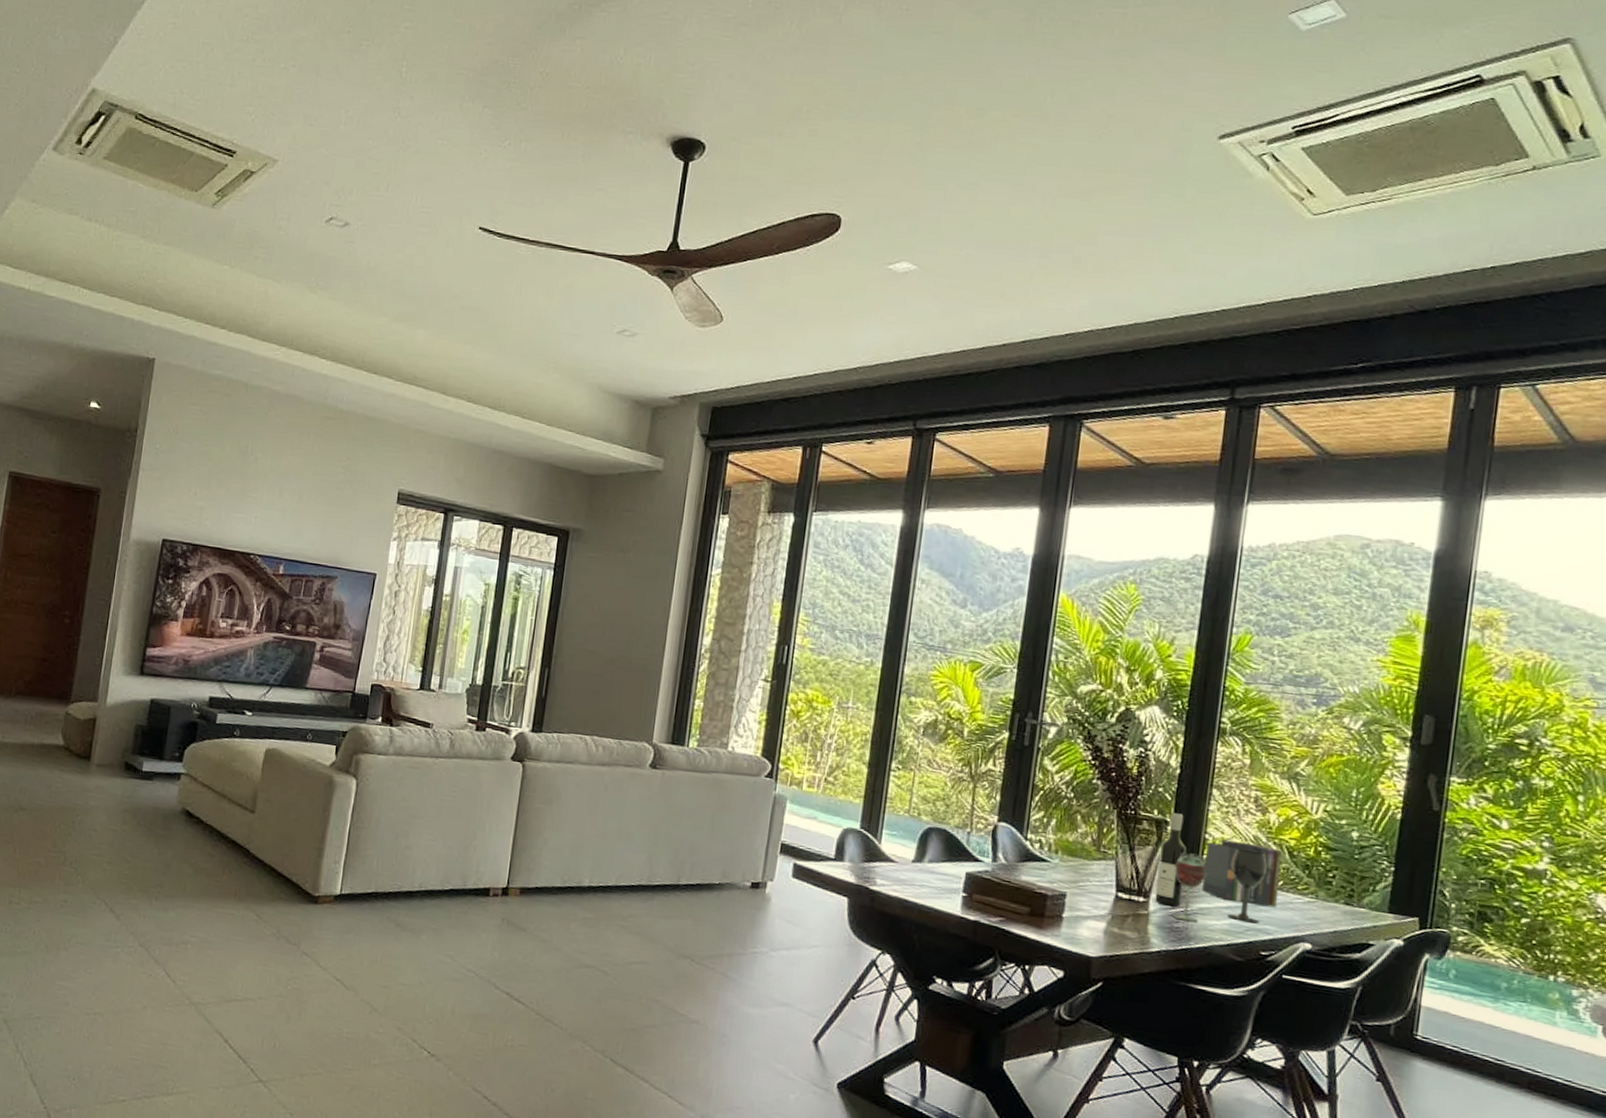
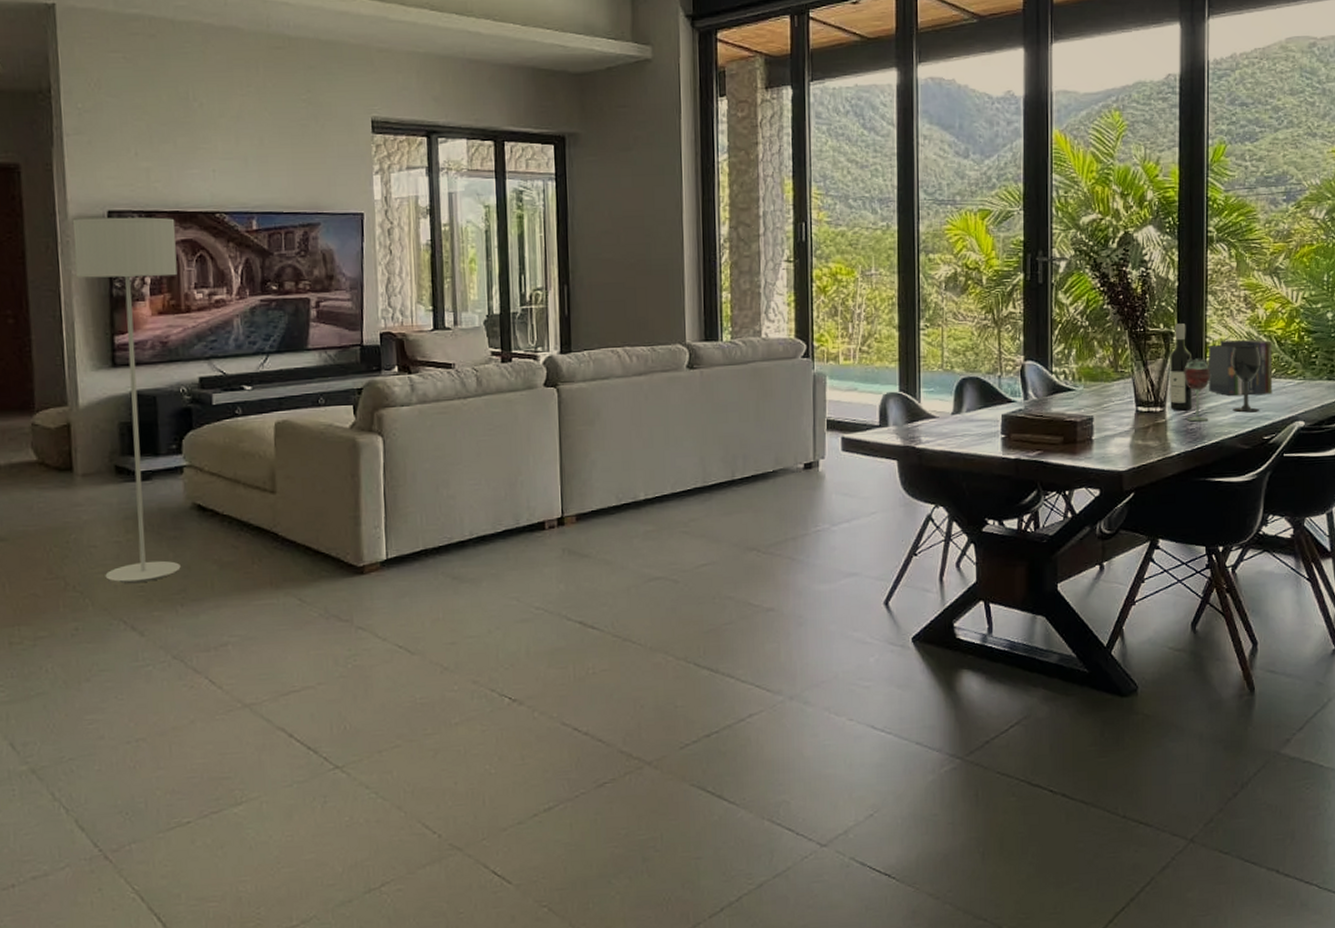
floor lamp: none [98,541,216,872] -> present [73,217,181,584]

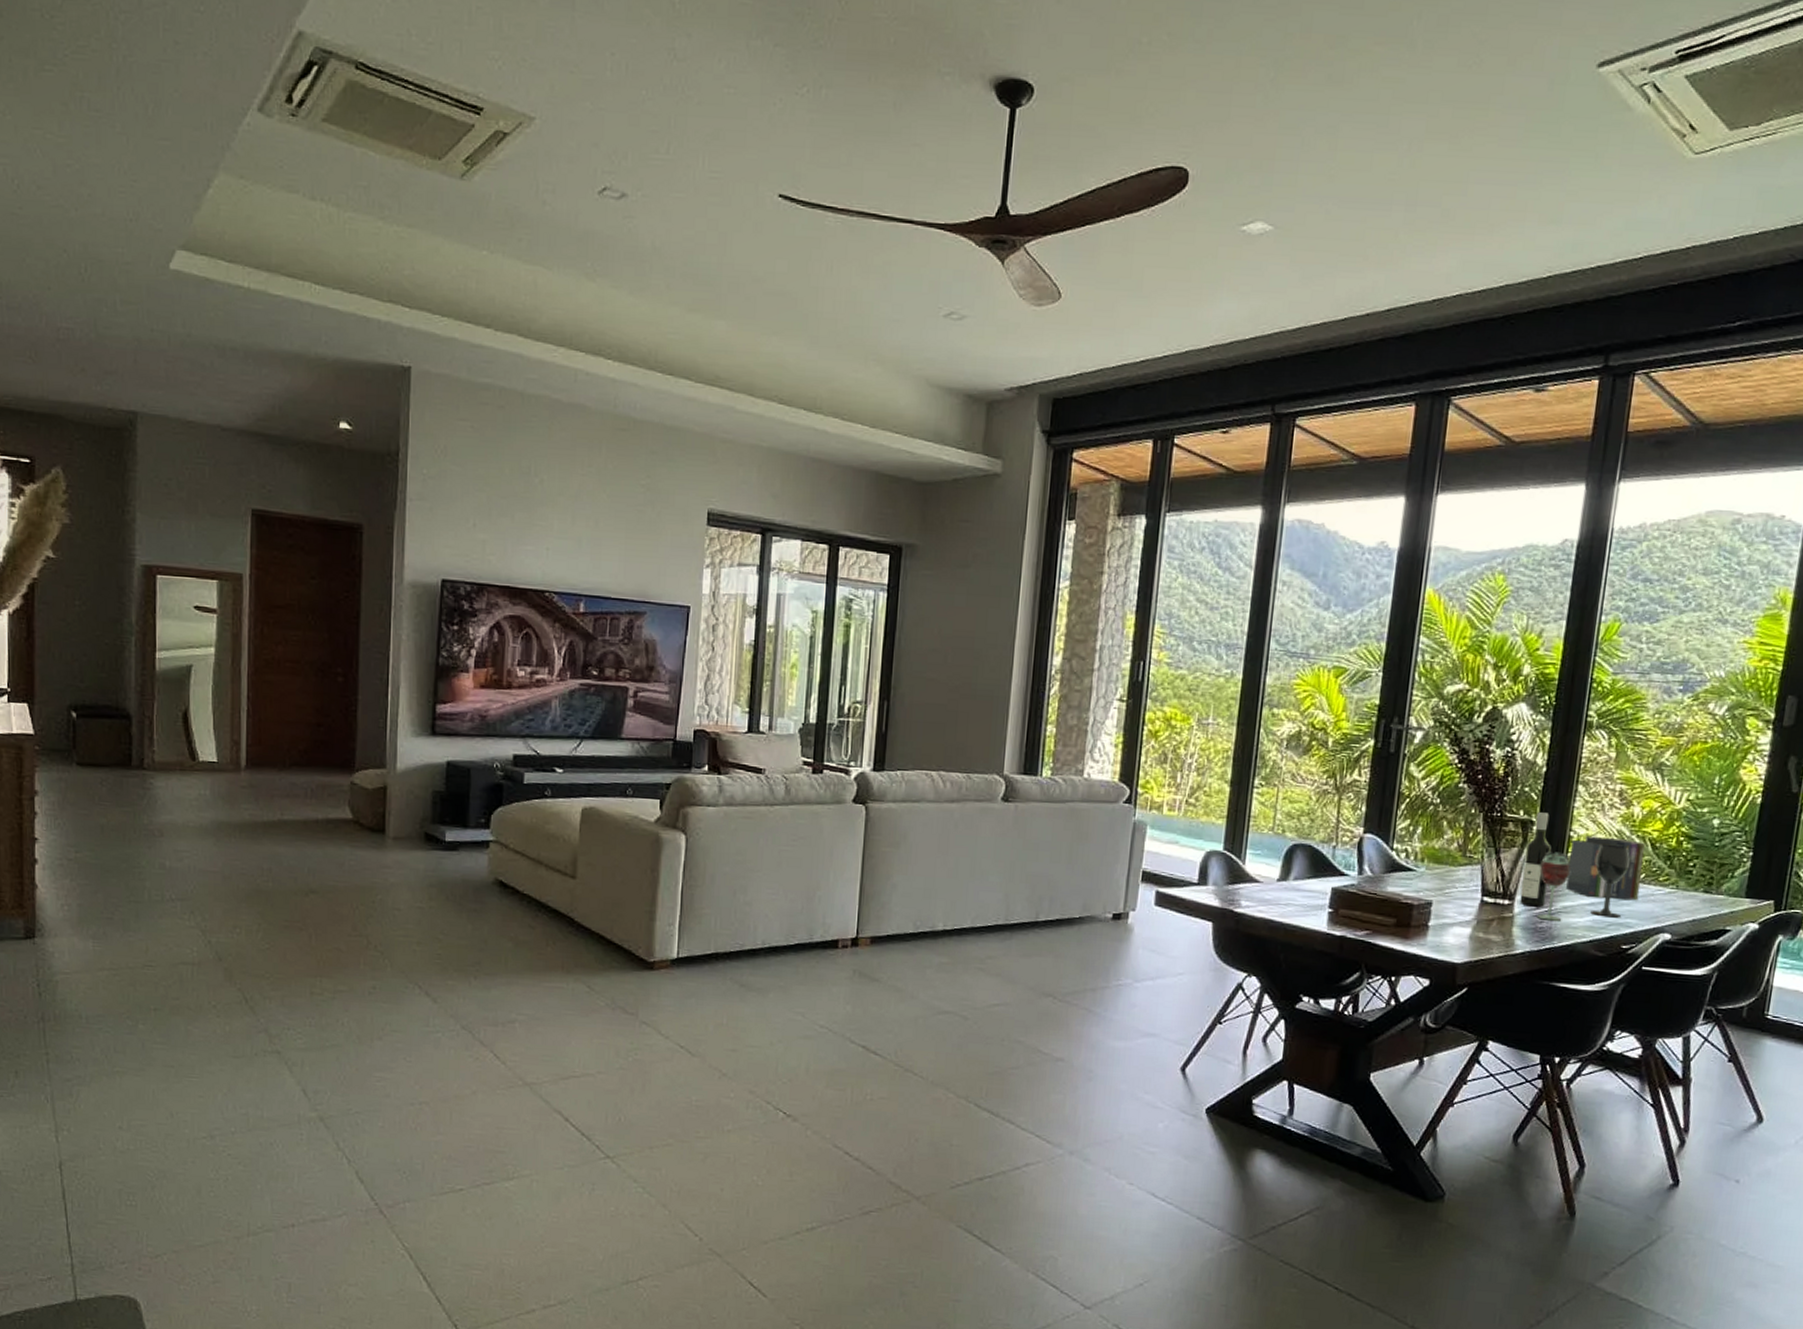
floor lamp: present [73,217,181,584] -> none [406,584,505,951]

